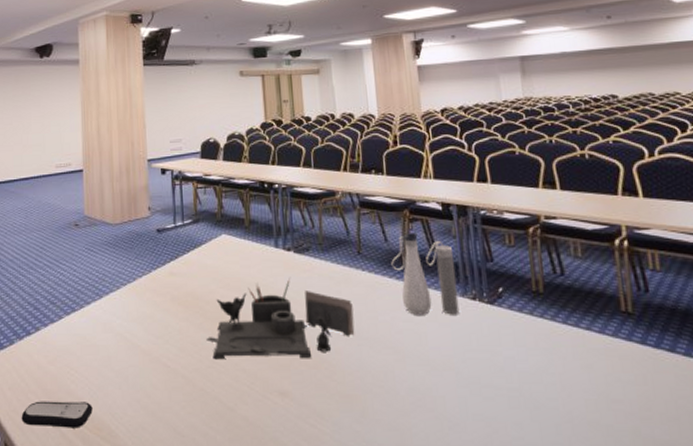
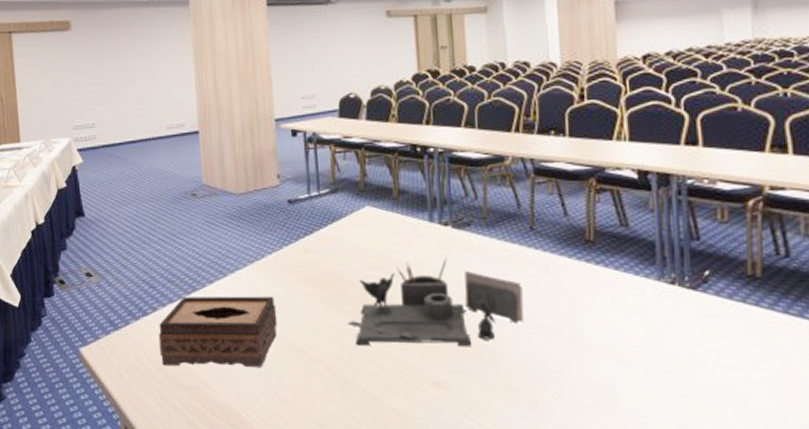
remote control: present [21,401,93,429] -> none [141,385,220,415]
tissue box: none [39,316,146,383] -> present [158,296,278,367]
water bottle: present [391,233,460,315] -> none [571,206,654,301]

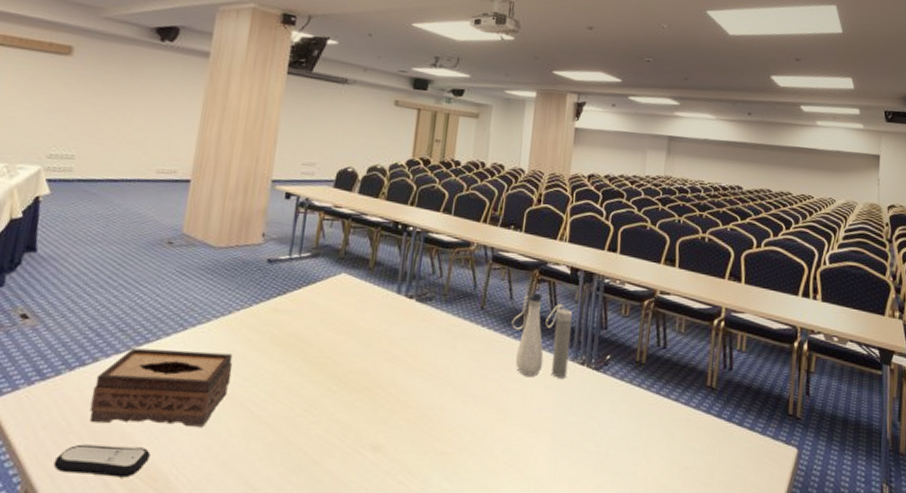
remote control: none [141,385,220,415] -> present [53,444,150,478]
desk organizer: present [348,257,524,347] -> none [302,327,466,413]
water bottle: none [571,206,654,301] -> present [511,293,572,379]

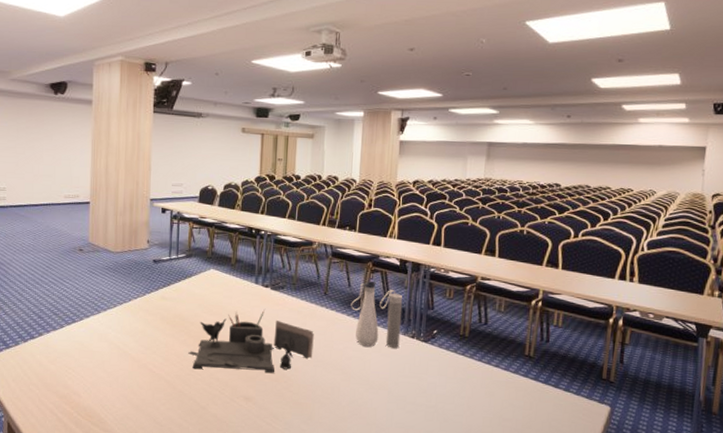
remote control: present [53,444,150,478] -> none [23,392,86,415]
tissue box: present [89,348,233,427] -> none [41,326,136,381]
desk organizer: none [302,327,466,413] -> present [188,309,314,374]

